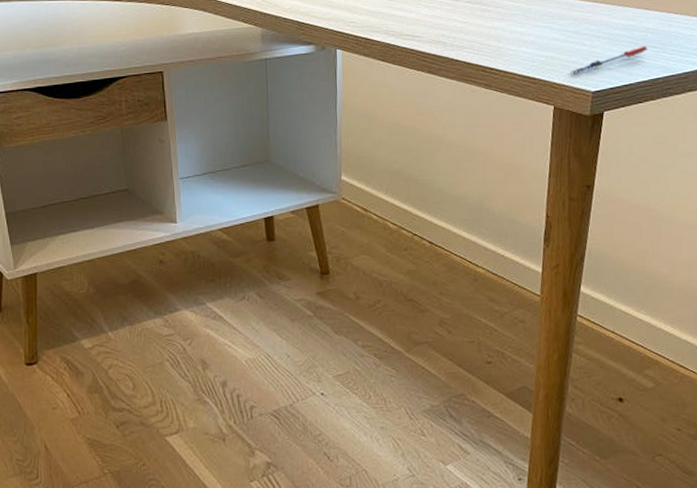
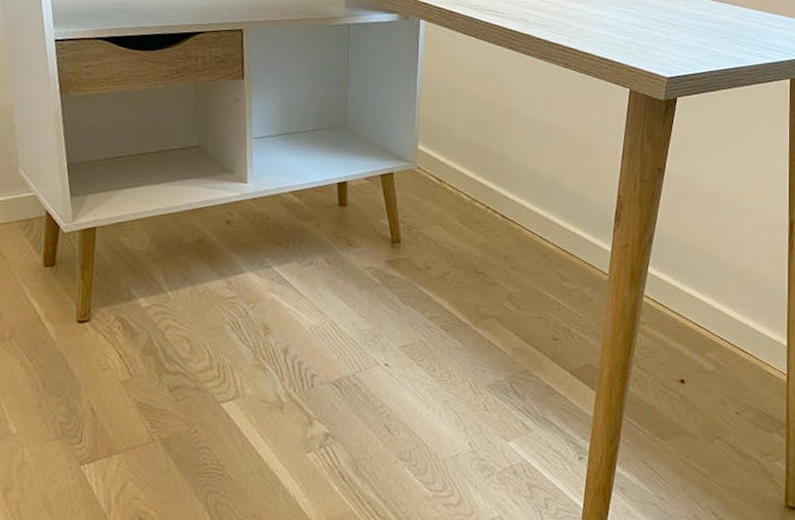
pen: present [569,46,647,75] -> none [646,36,721,60]

